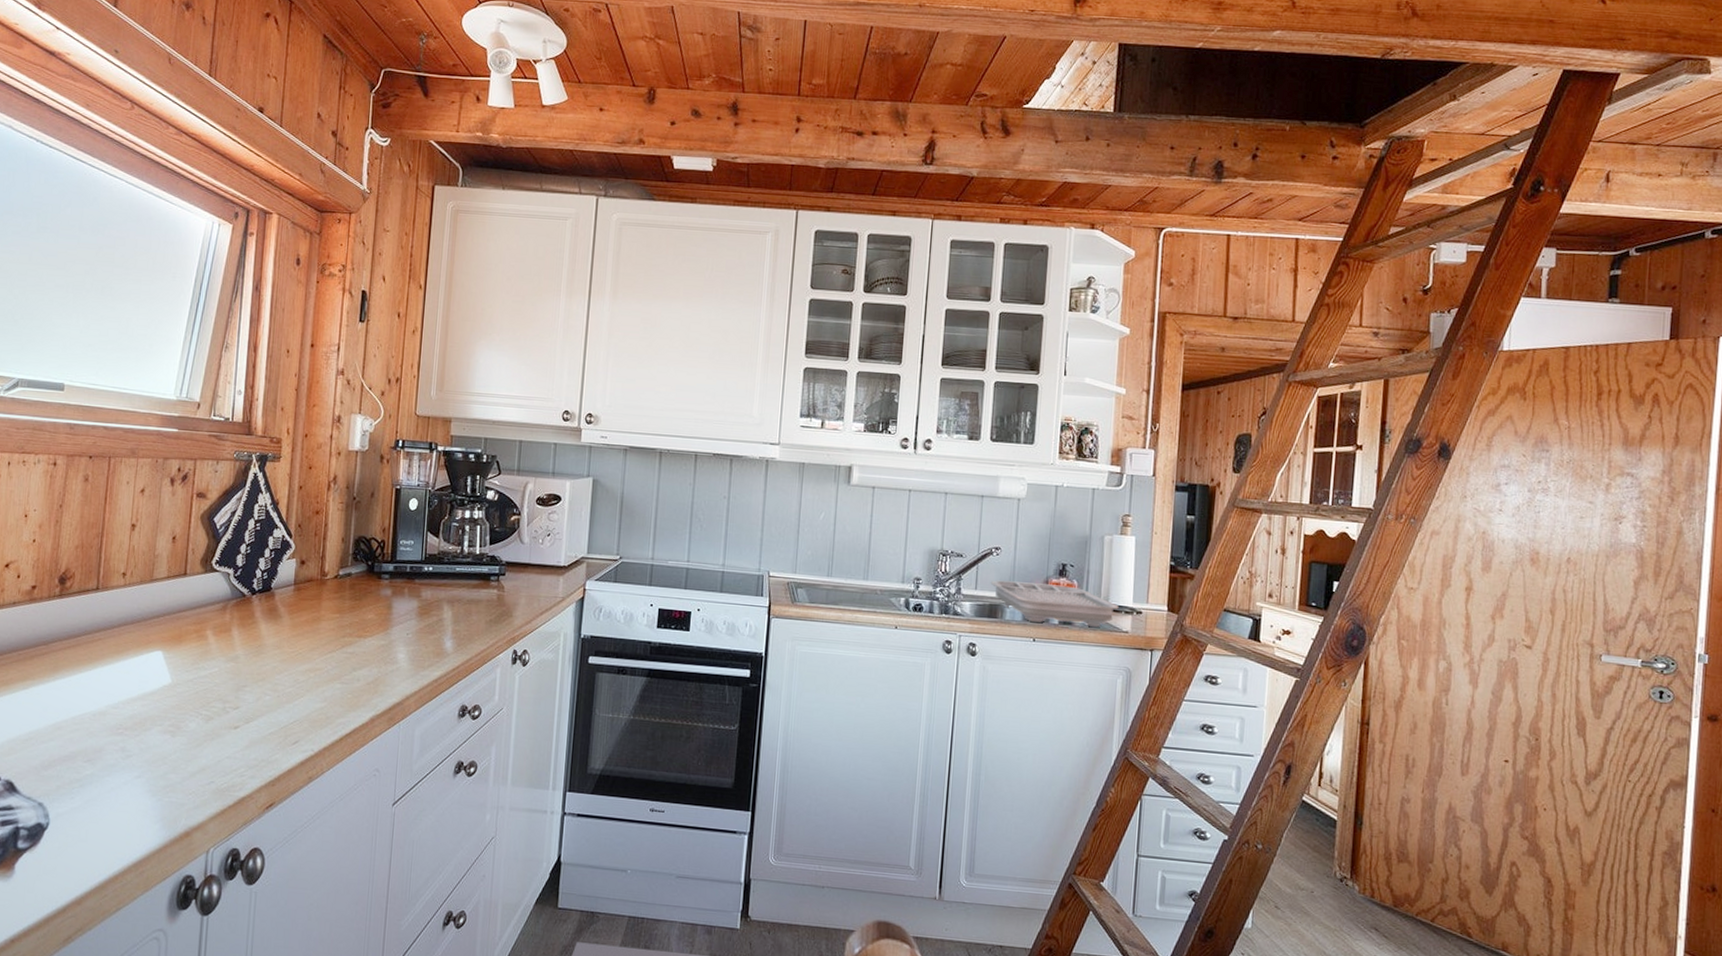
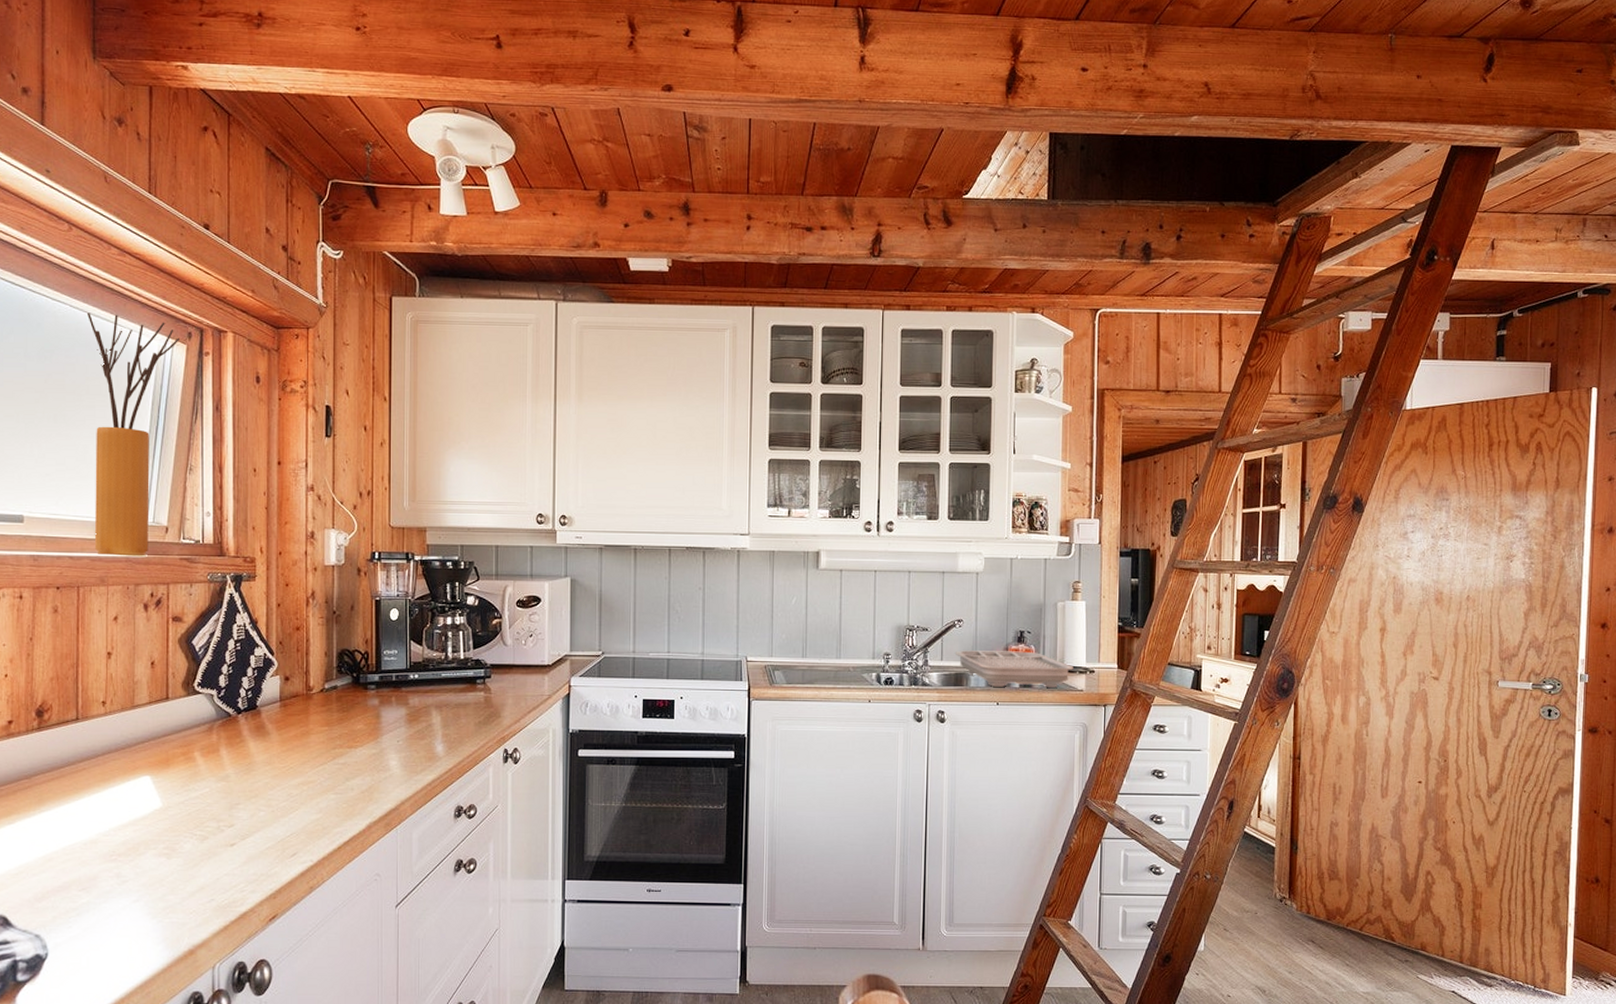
vase: none [128,189,228,430] -> present [88,312,181,555]

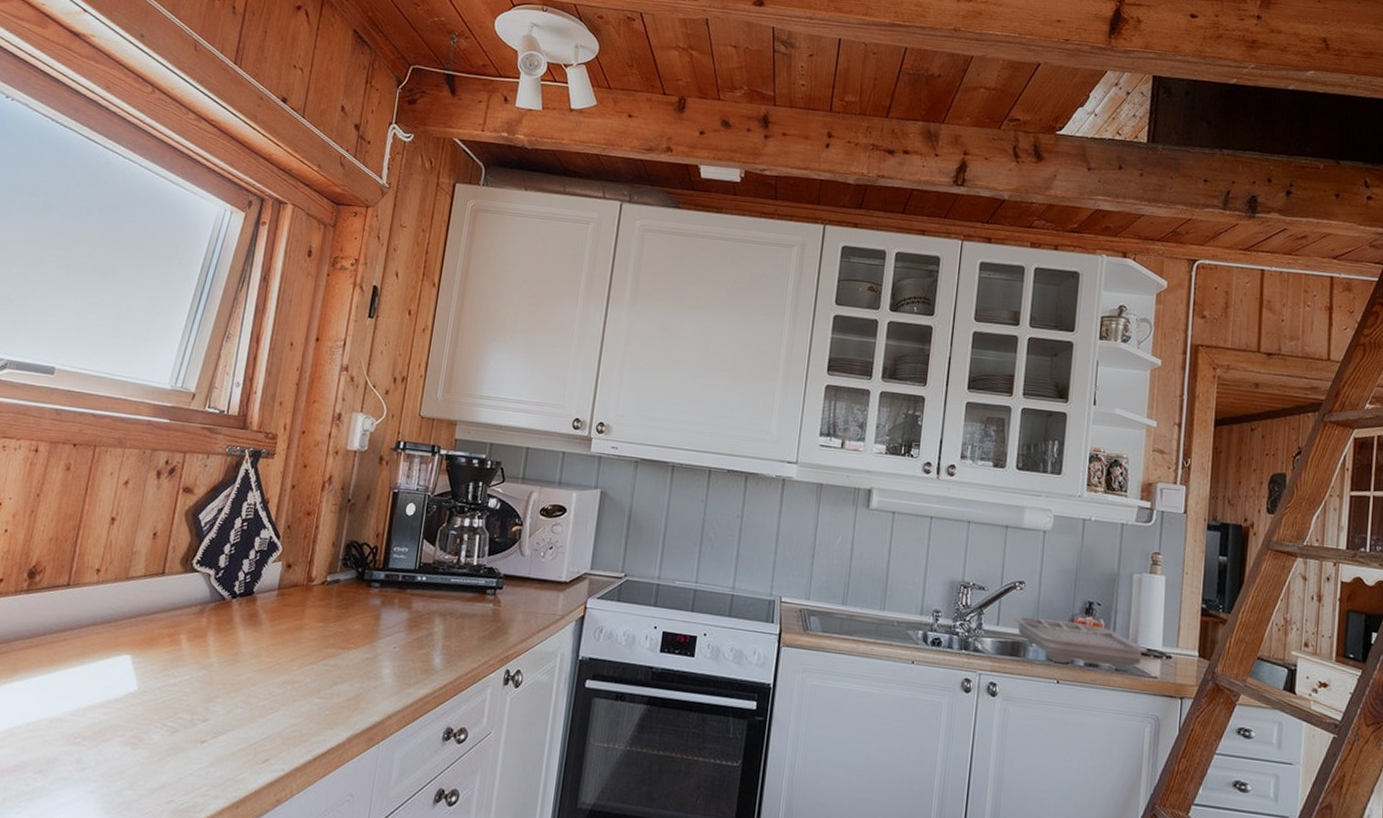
vase: present [88,312,181,555] -> none [118,173,241,420]

